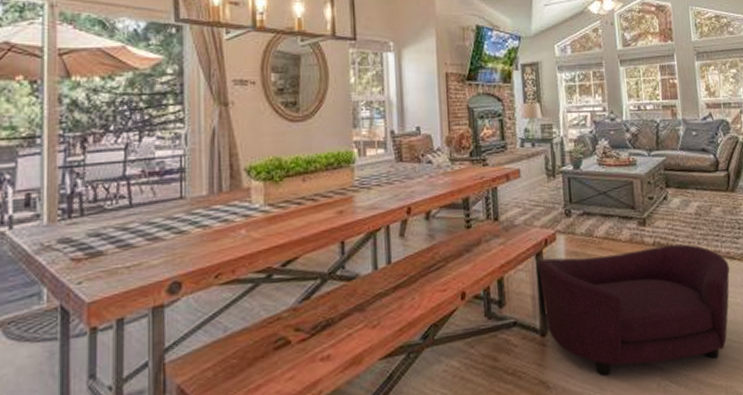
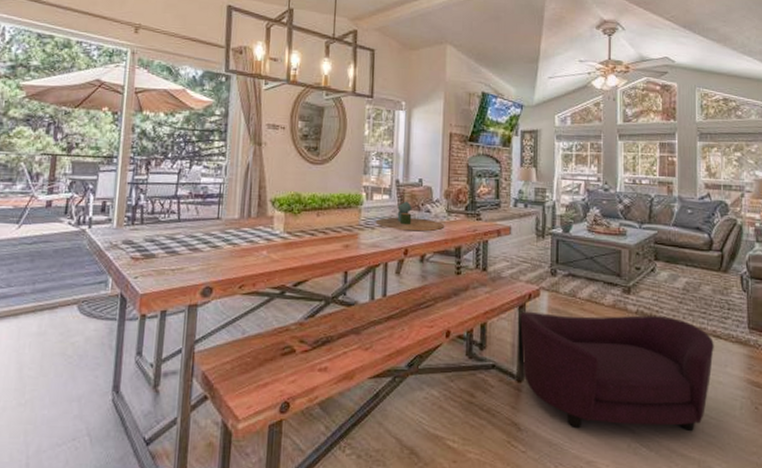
decorative tray: none [371,153,448,187] -> present [375,201,444,232]

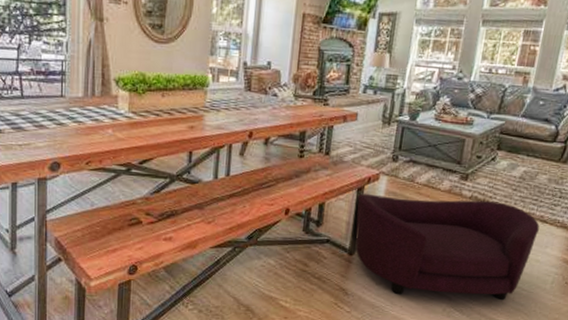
decorative tray: present [375,201,444,232] -> none [220,84,290,116]

